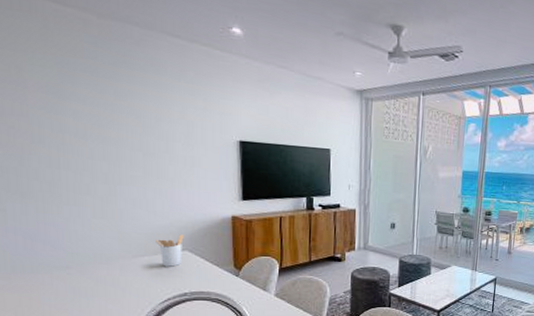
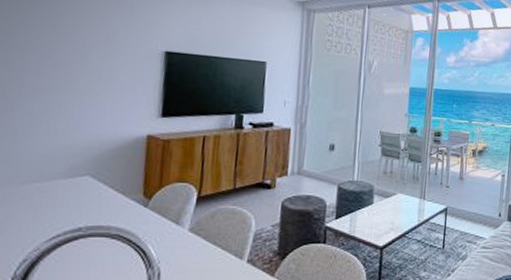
utensil holder: present [156,234,184,267] -> none [52,156,87,195]

